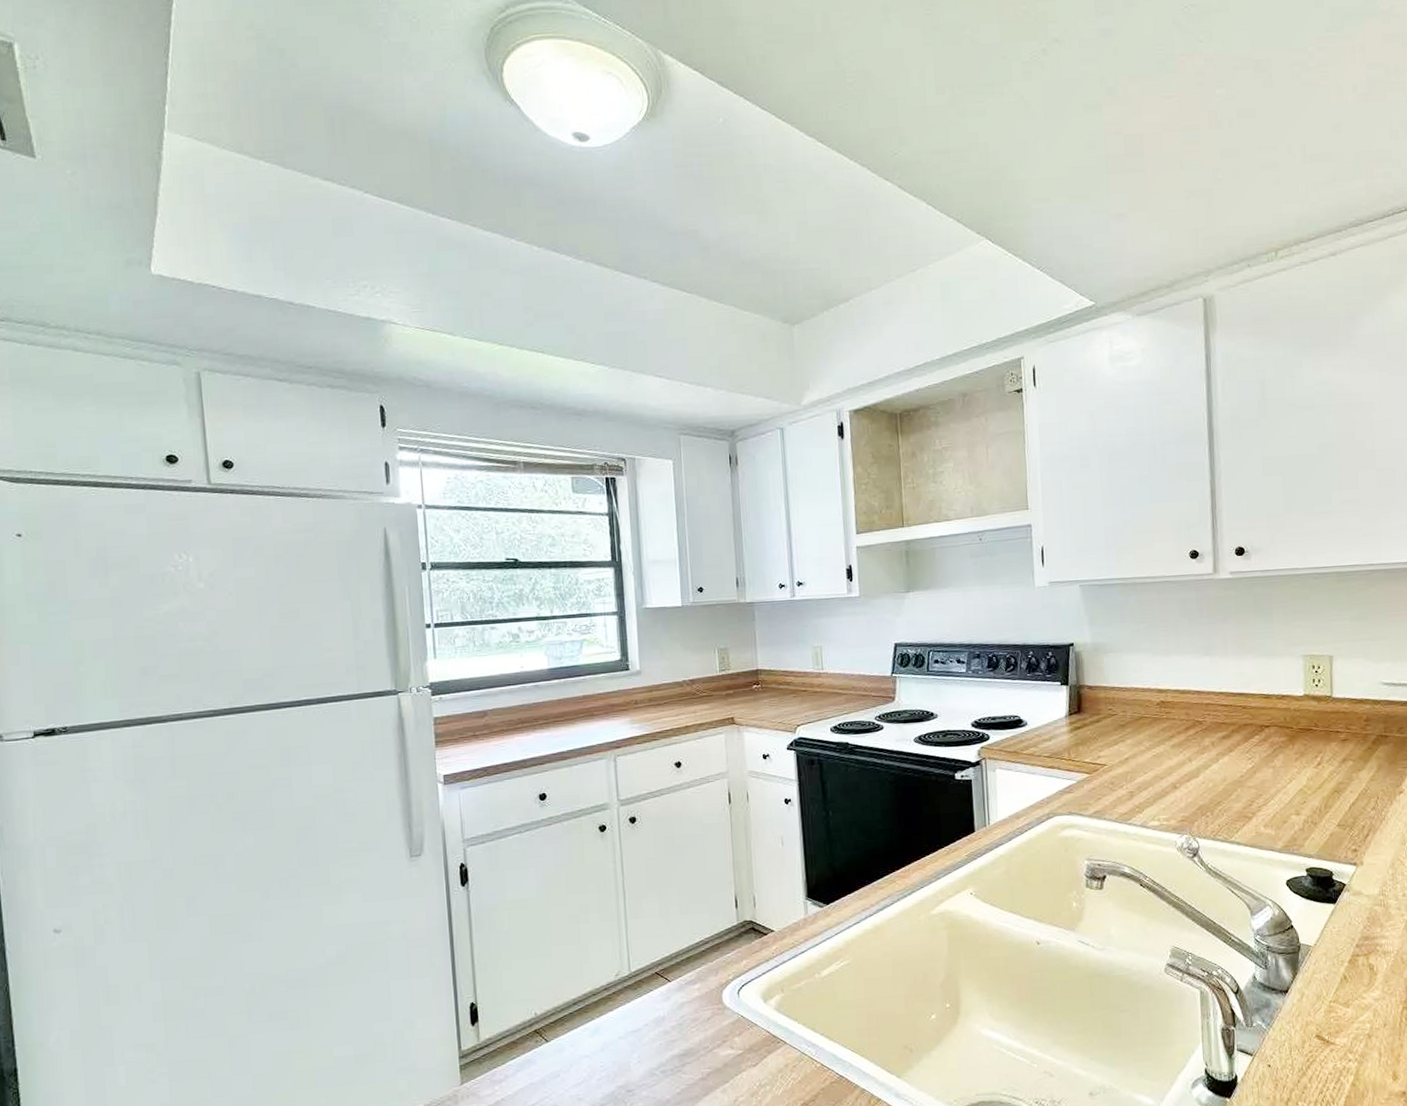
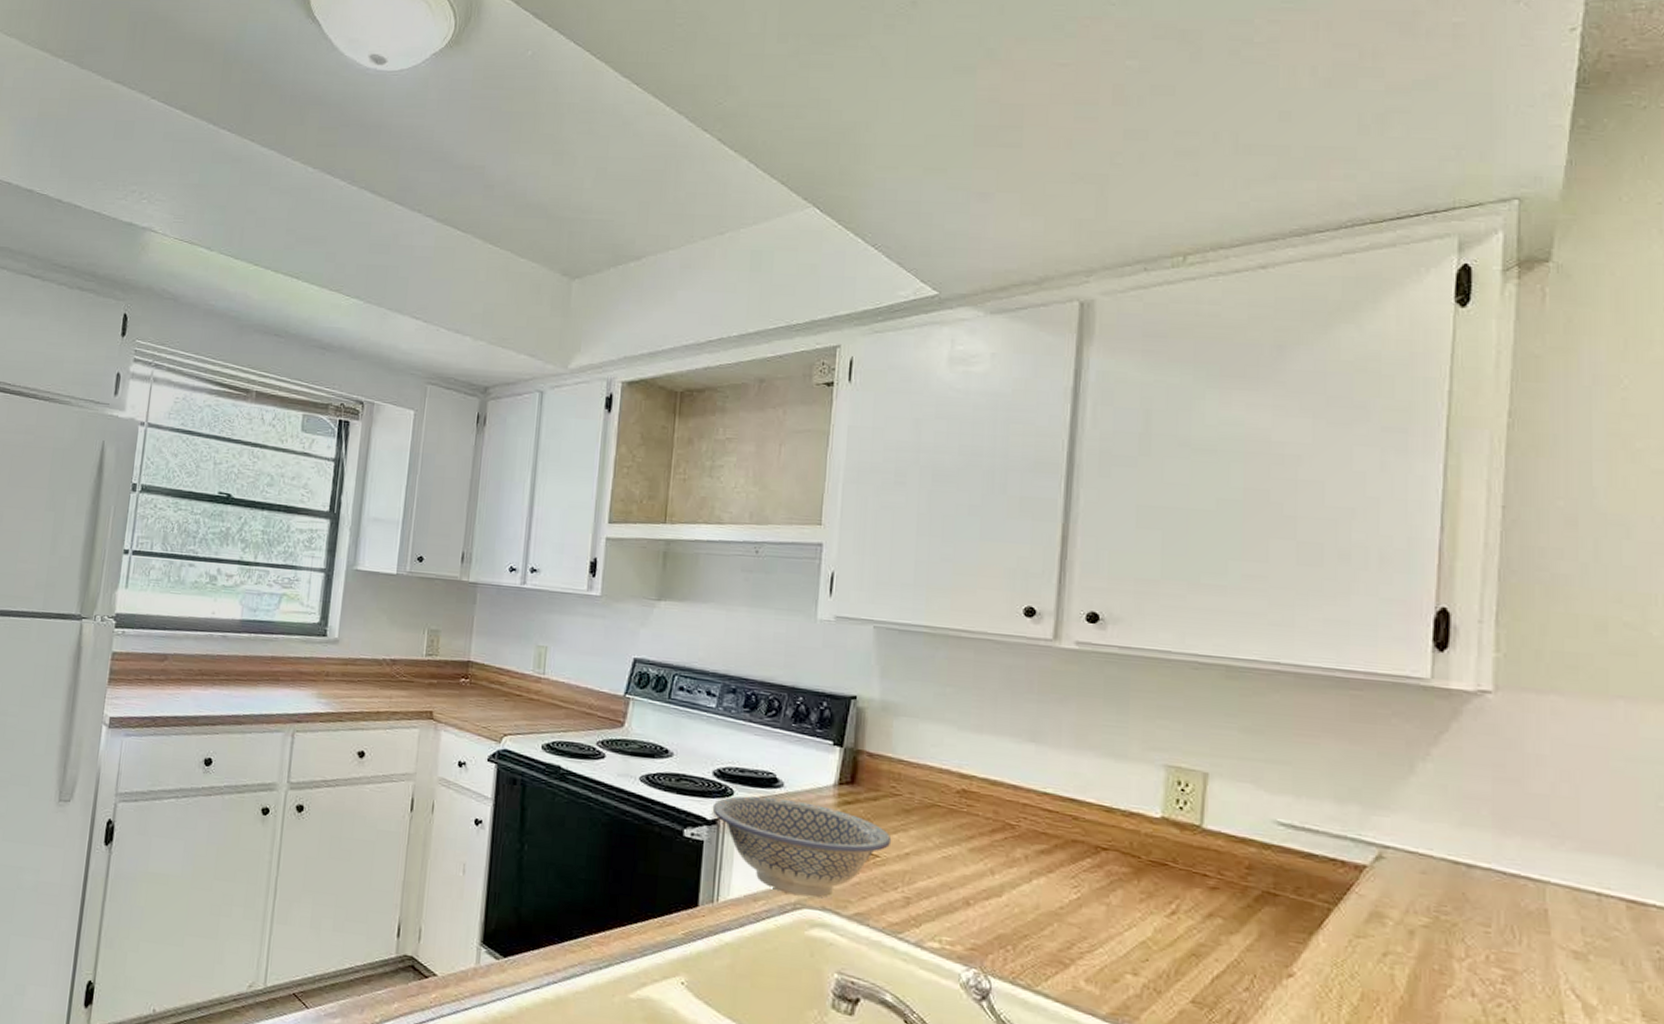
bowl: none [974,734,1114,808] -> present [712,796,892,898]

